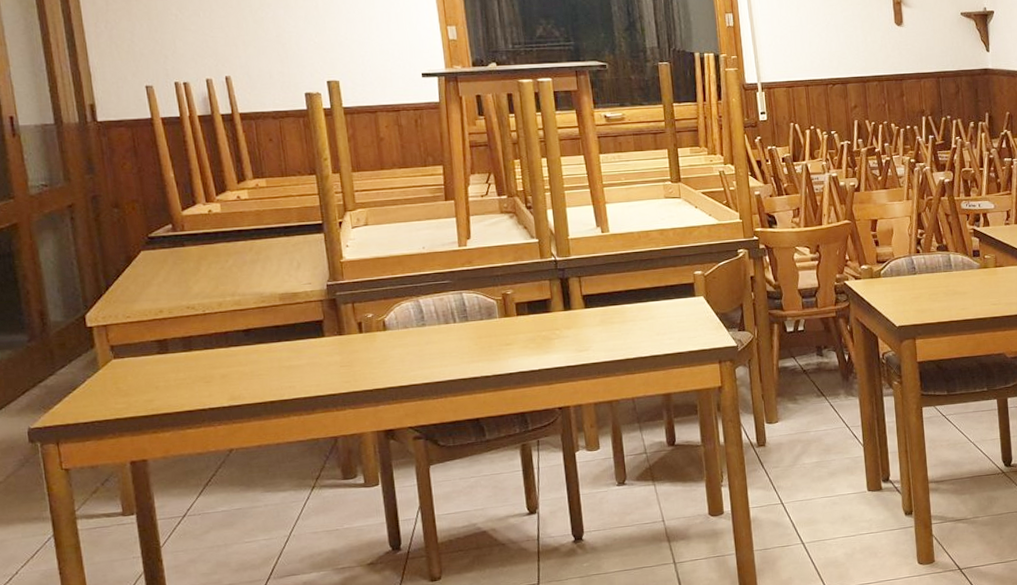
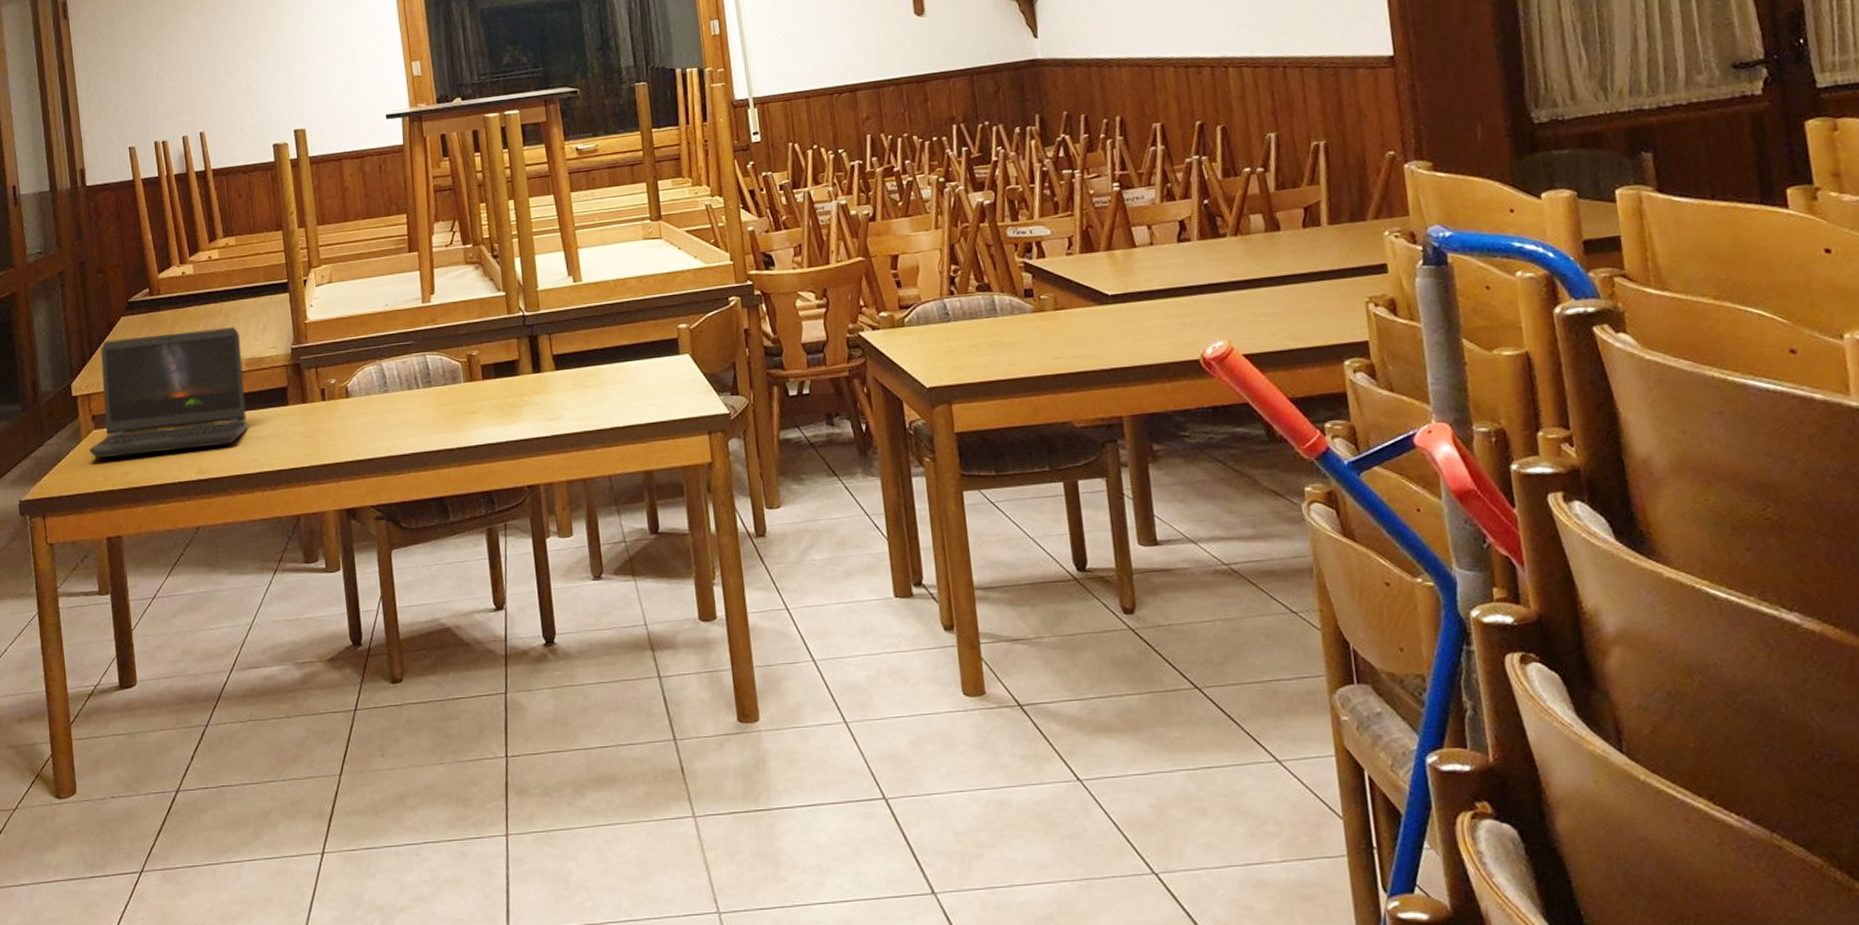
laptop computer: none [108,263,282,386] -> present [89,327,247,458]

